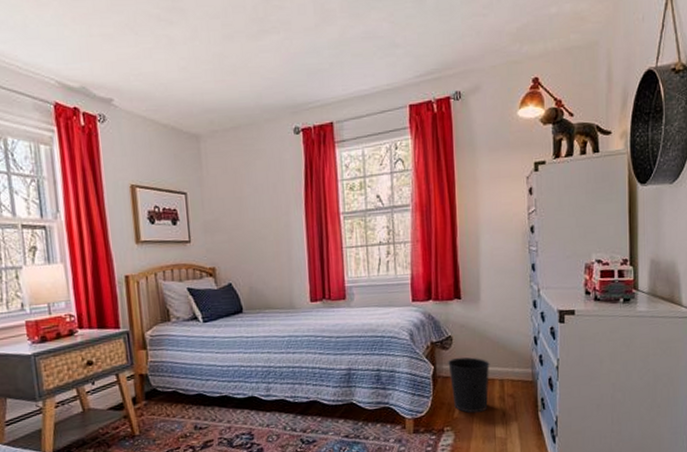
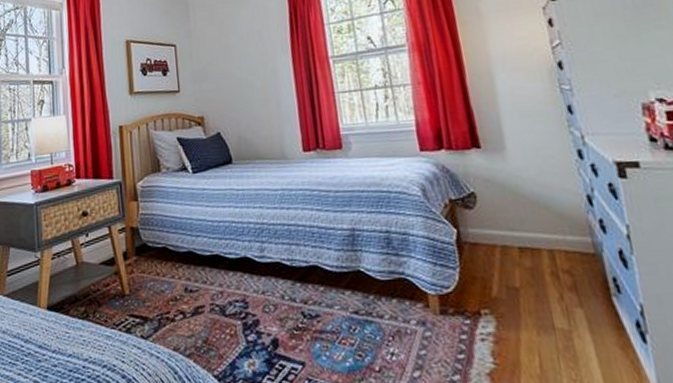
wastebasket: present [448,357,490,413] -> none [474,218,537,293]

